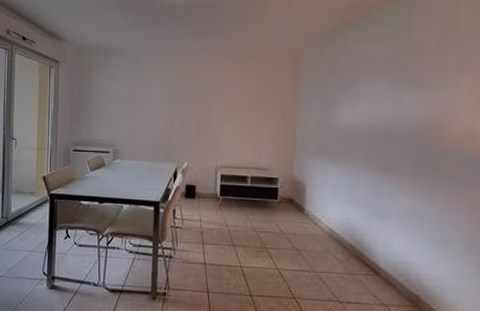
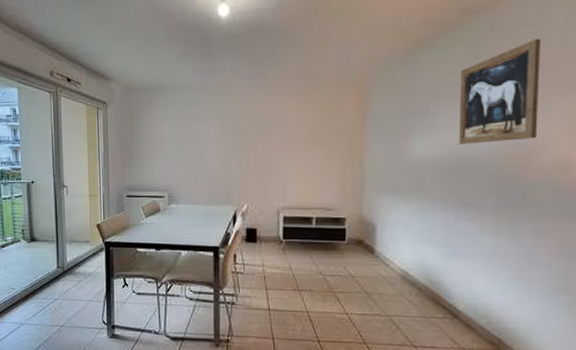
wall art: none [380,24,450,114] -> present [458,38,540,144]

